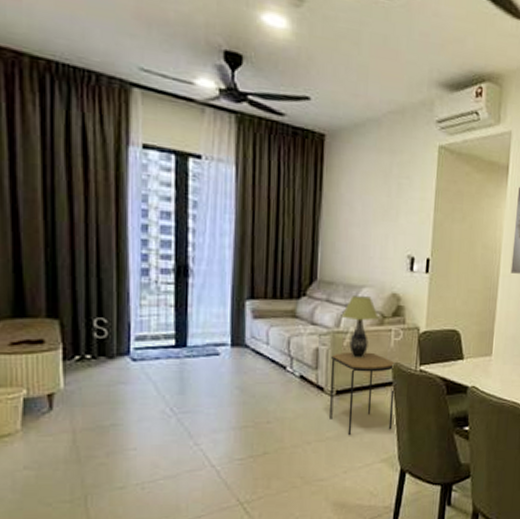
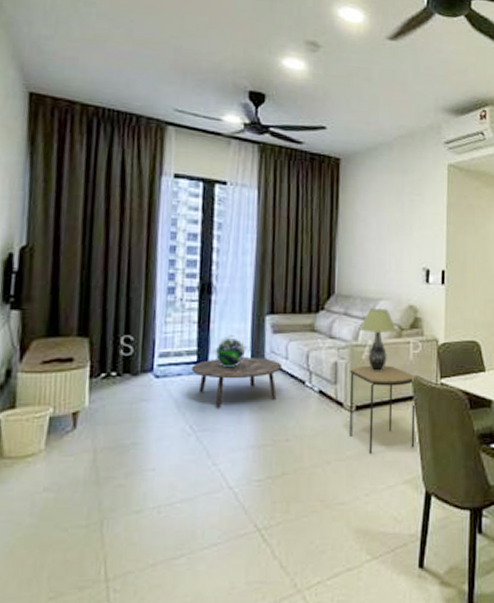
coffee table: none [169,342,264,391] -> present [191,357,283,408]
decorative globe: none [193,318,228,353] -> present [214,334,248,368]

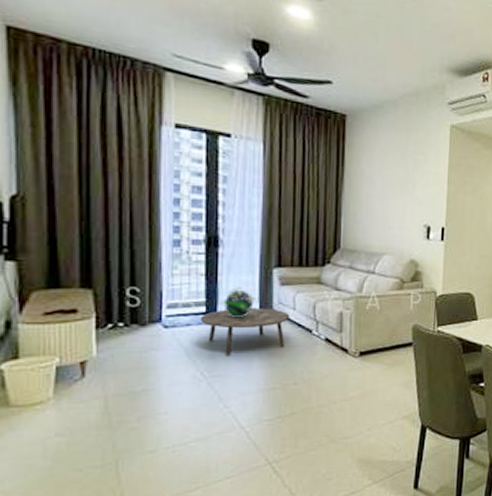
side table: present [350,365,416,455] -> none [354,315,416,395]
table lamp: present [359,309,398,373] -> none [363,263,399,322]

